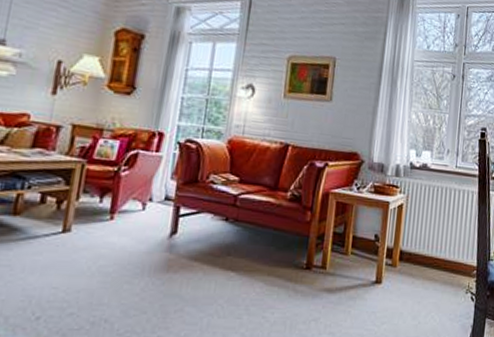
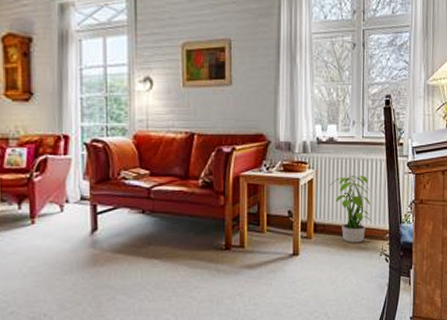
potted plant: none [419,203,460,277] -> present [329,174,372,243]

